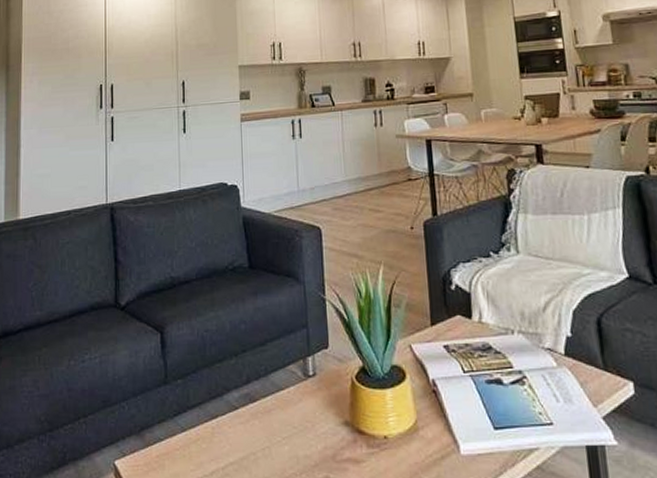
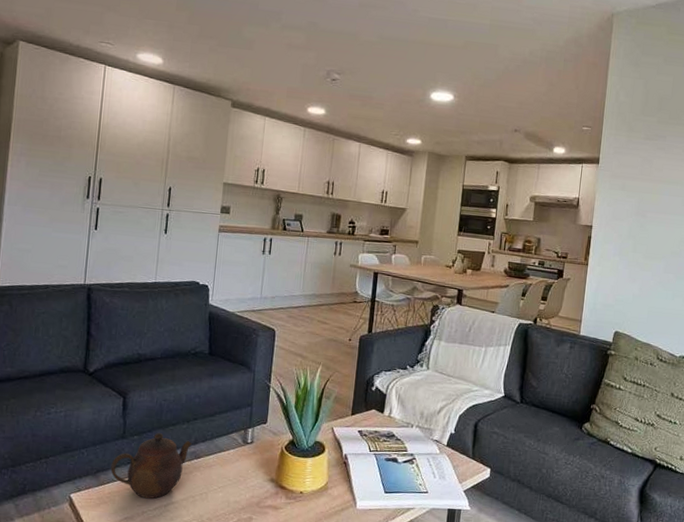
teapot: none [156,372,244,459] -> present [110,432,192,499]

